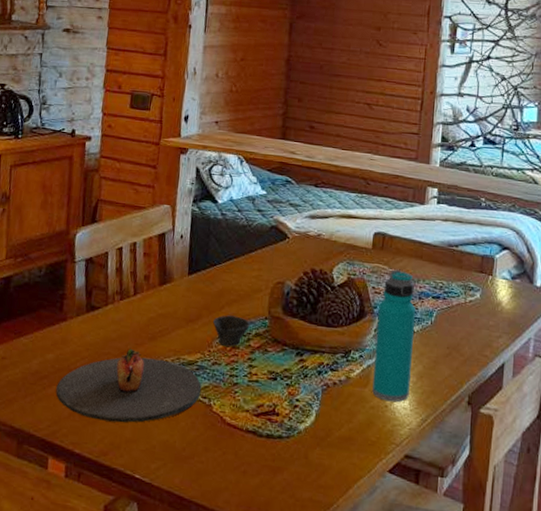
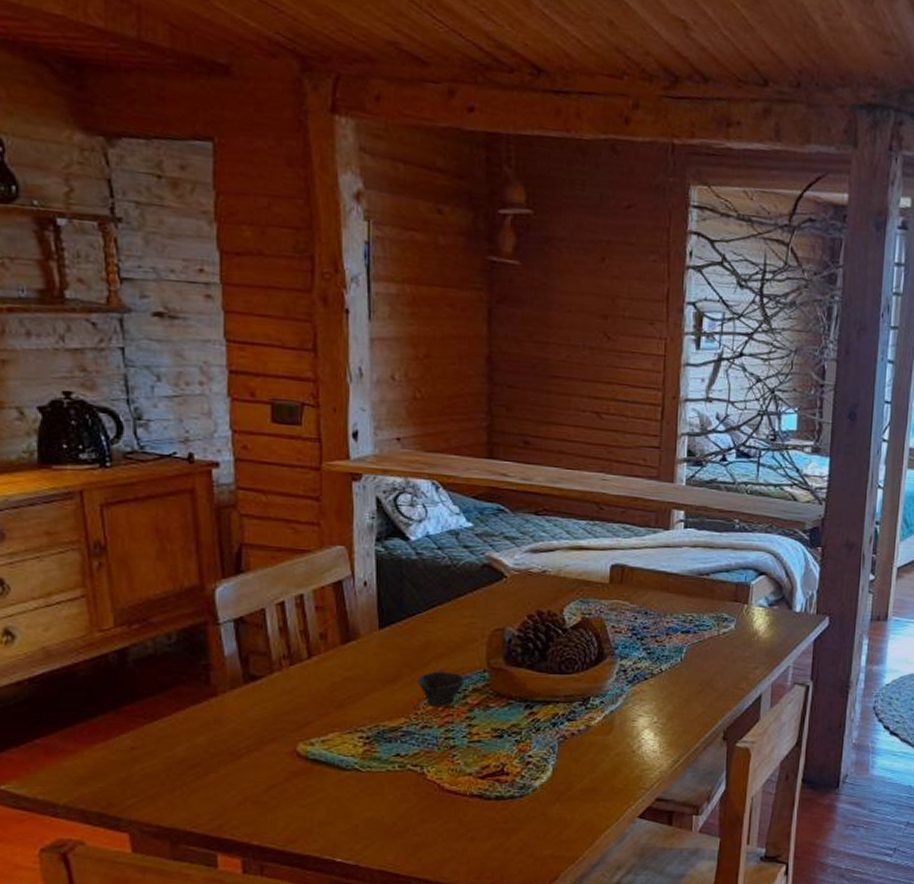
plate: present [56,348,202,423] -> none [215,720,410,806]
water bottle: present [372,270,416,402] -> none [617,605,664,747]

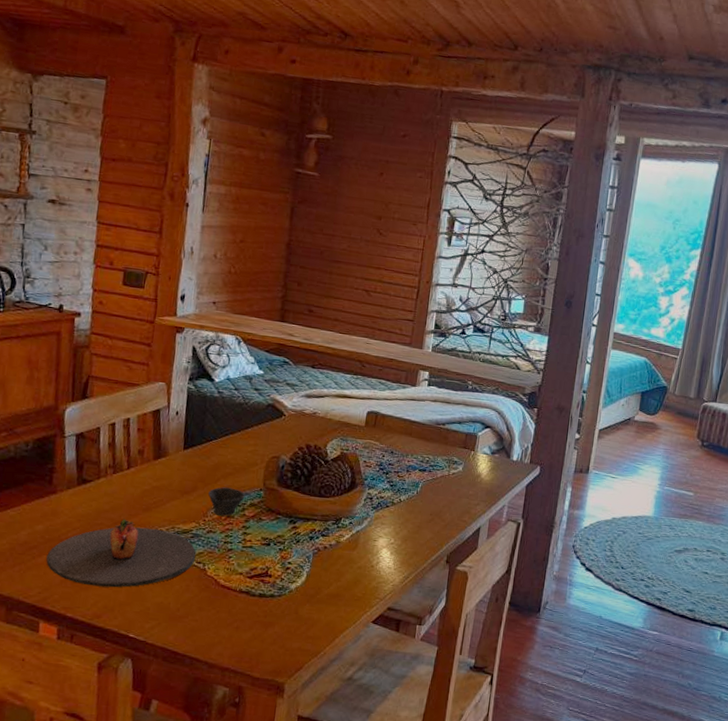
plate: none [215,720,410,806] -> present [46,518,197,588]

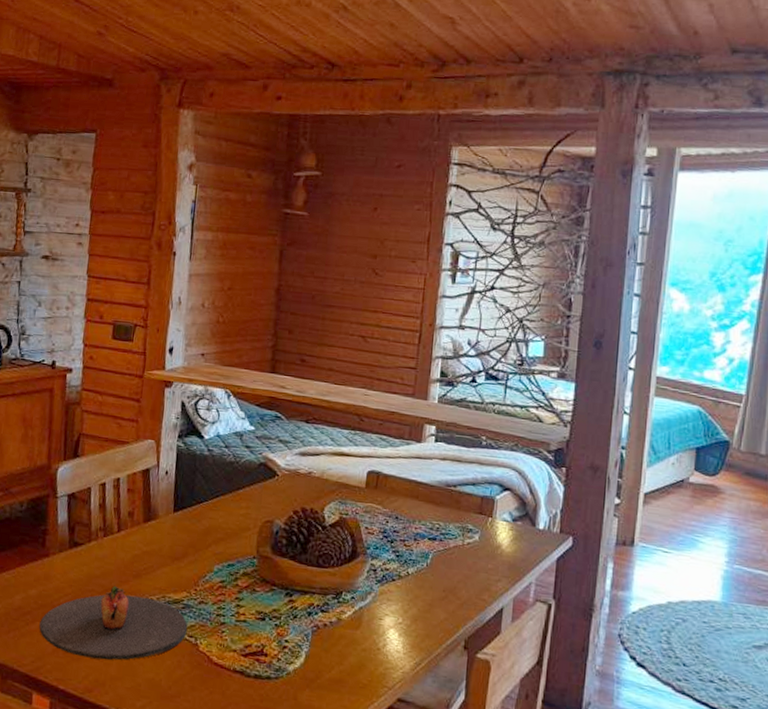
cup: present [207,487,245,517] -> none [198,553,238,587]

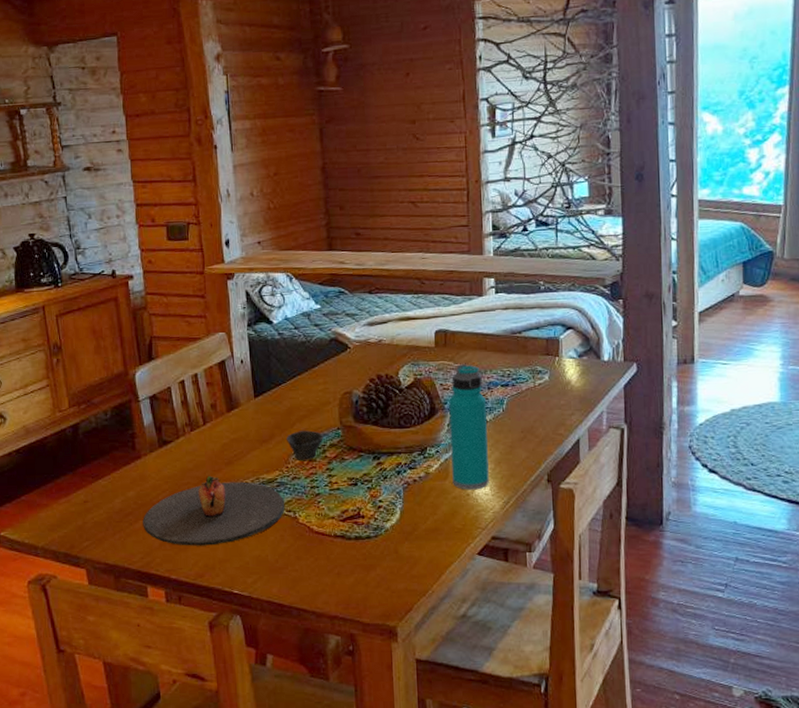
cup: none [198,553,238,587] -> present [285,430,324,461]
water bottle: none [364,510,411,645] -> present [449,364,489,490]

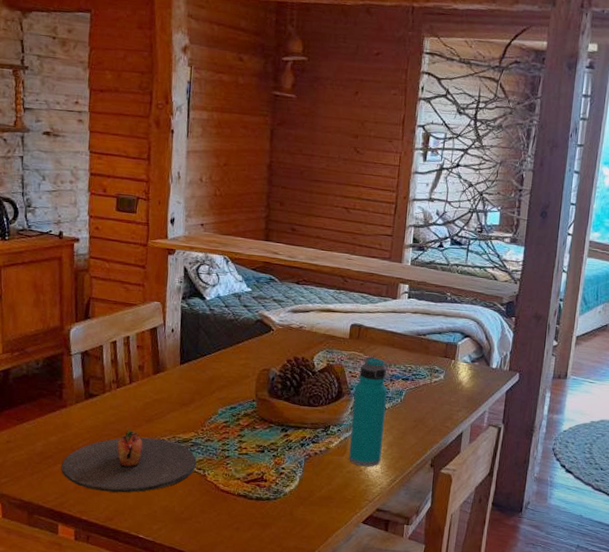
cup: present [285,430,324,461] -> none [204,398,239,427]

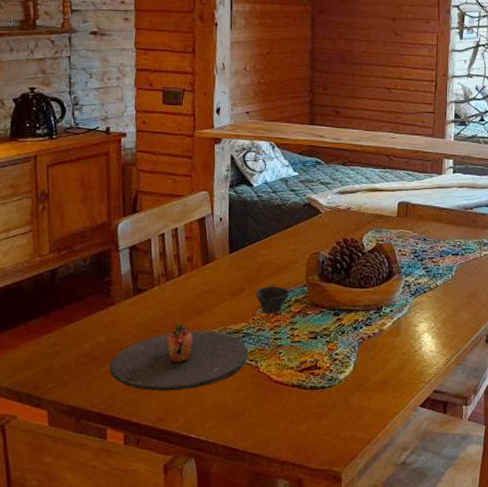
cup: none [204,398,239,427] -> present [254,286,290,315]
water bottle: present [349,356,388,467] -> none [403,233,438,347]

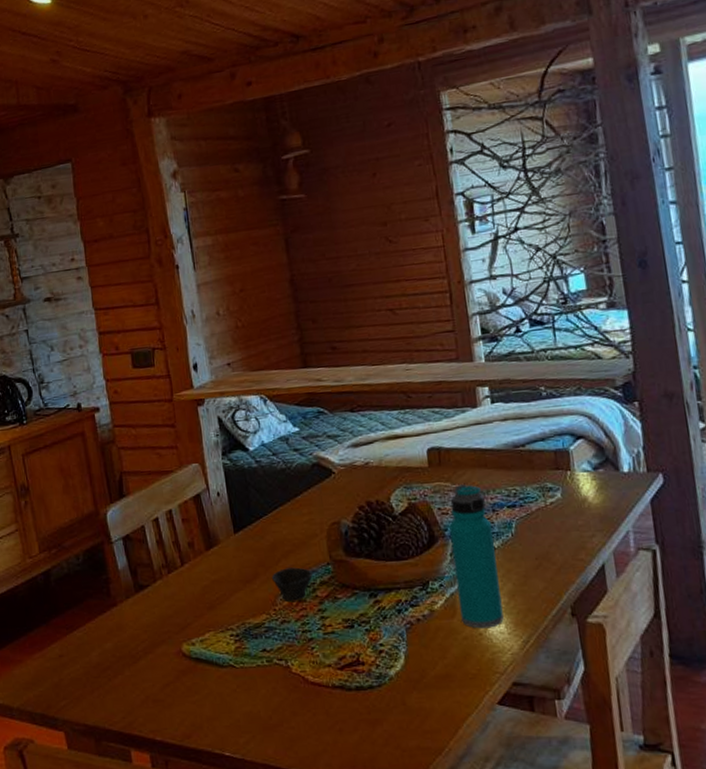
plate: present [109,324,248,391] -> none [122,622,276,703]
water bottle: none [403,233,438,347] -> present [449,484,504,629]

